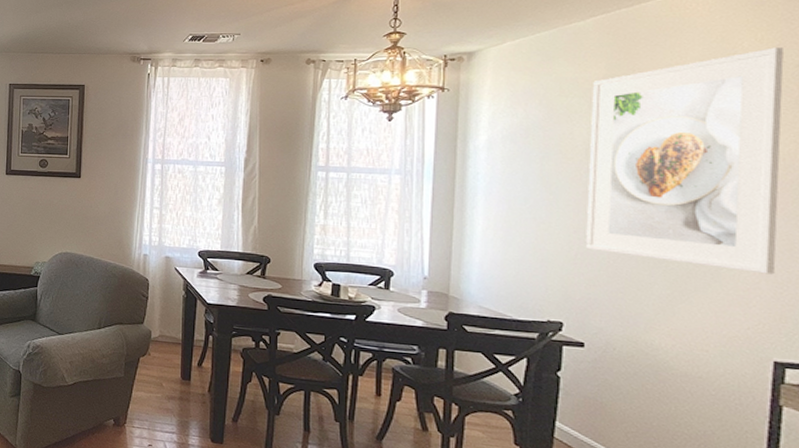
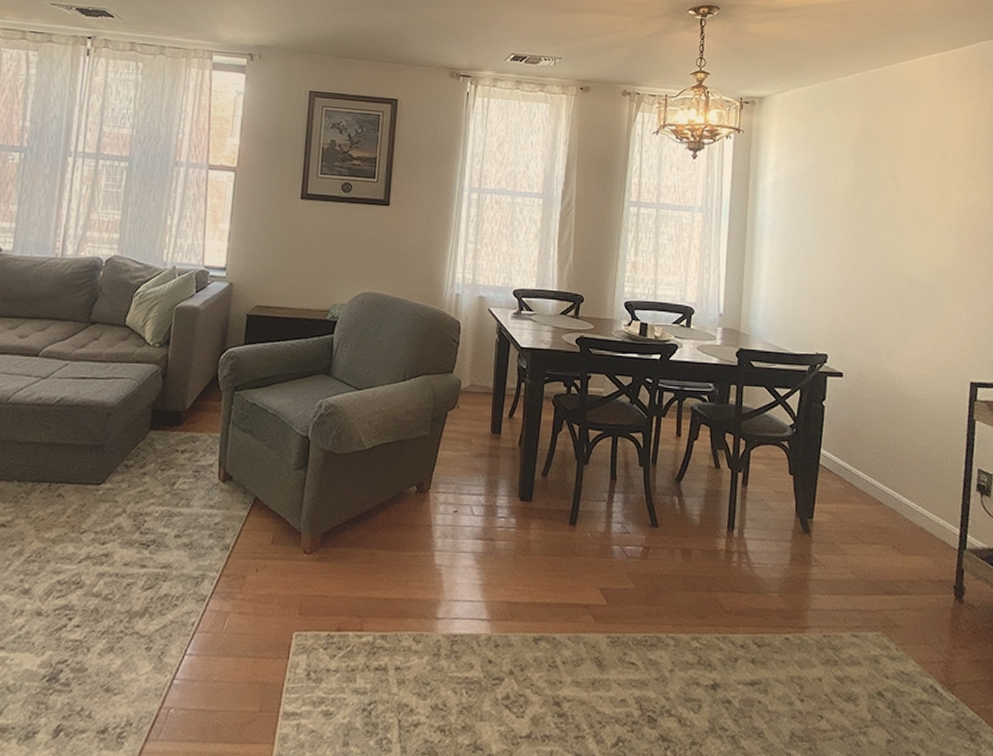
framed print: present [585,47,784,275] -> none [845,113,978,307]

